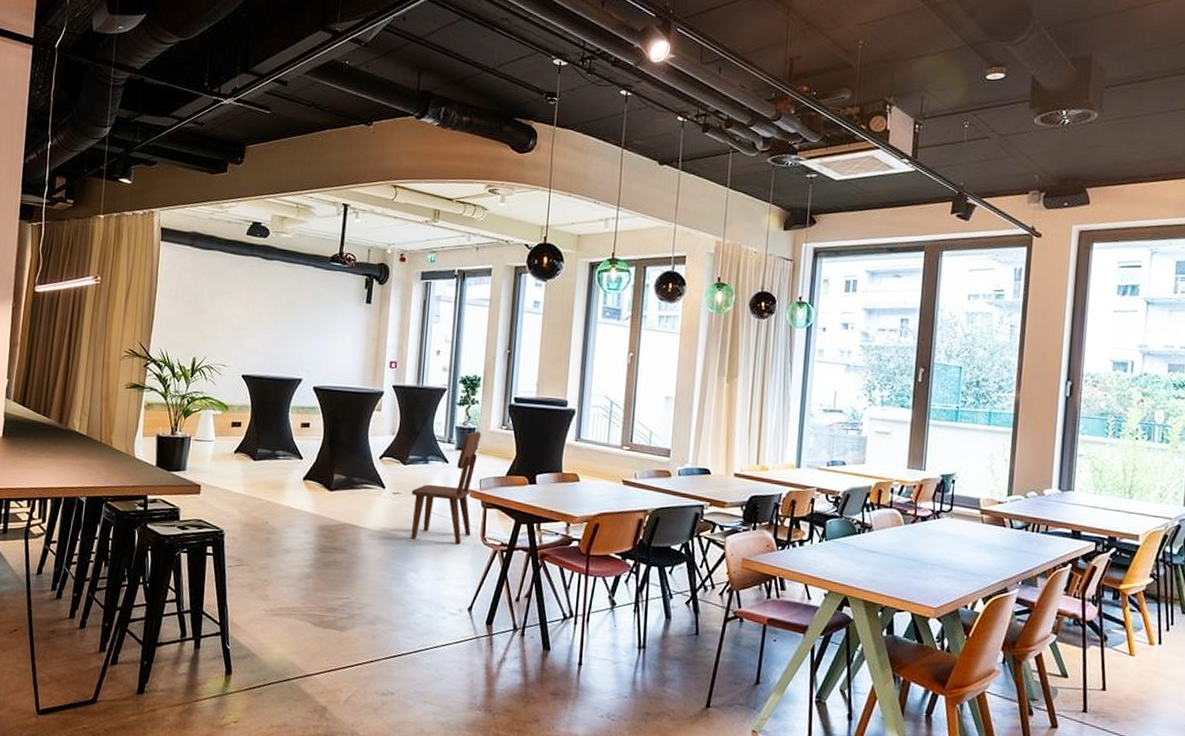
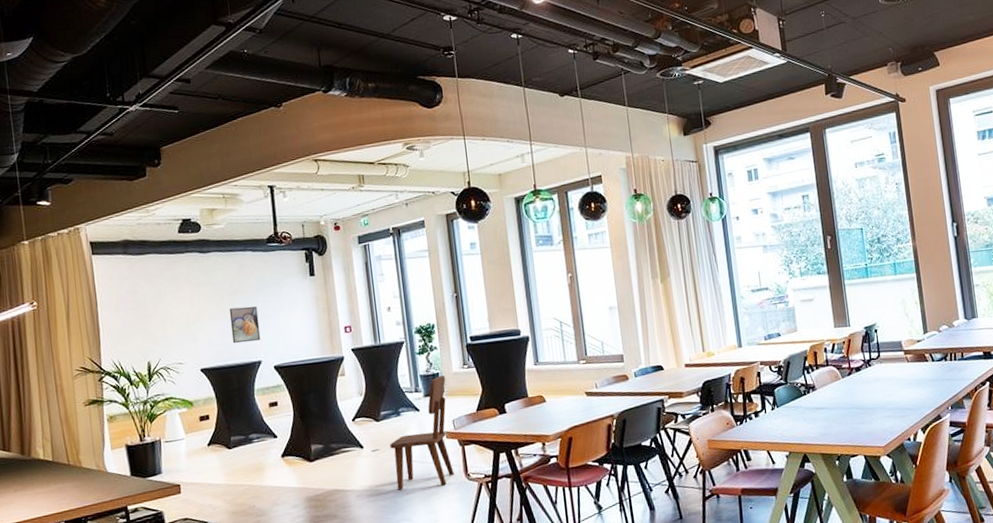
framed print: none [278,320,309,359] -> present [229,306,261,344]

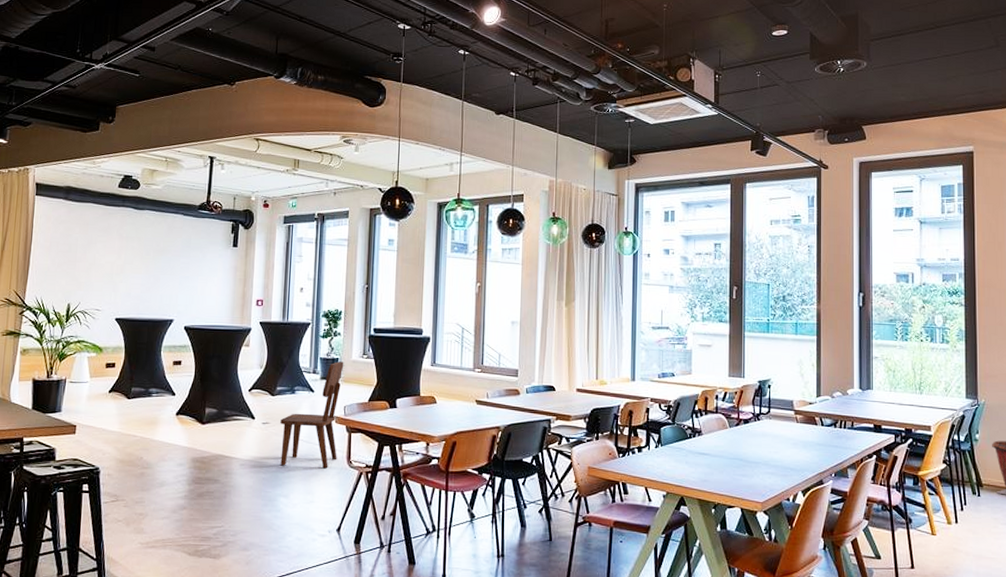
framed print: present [229,306,261,344] -> none [150,265,179,301]

